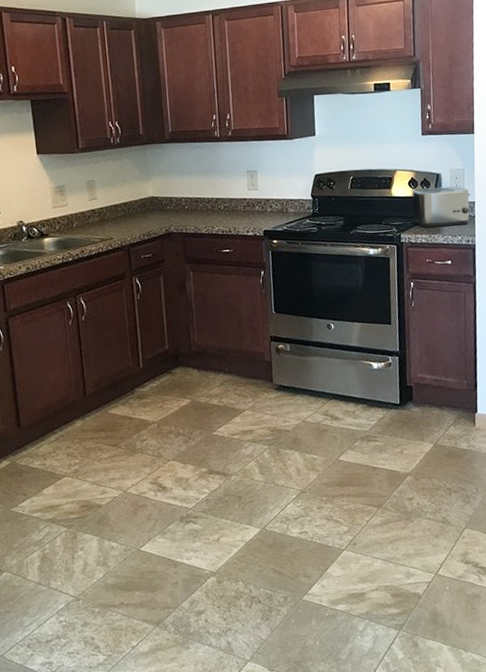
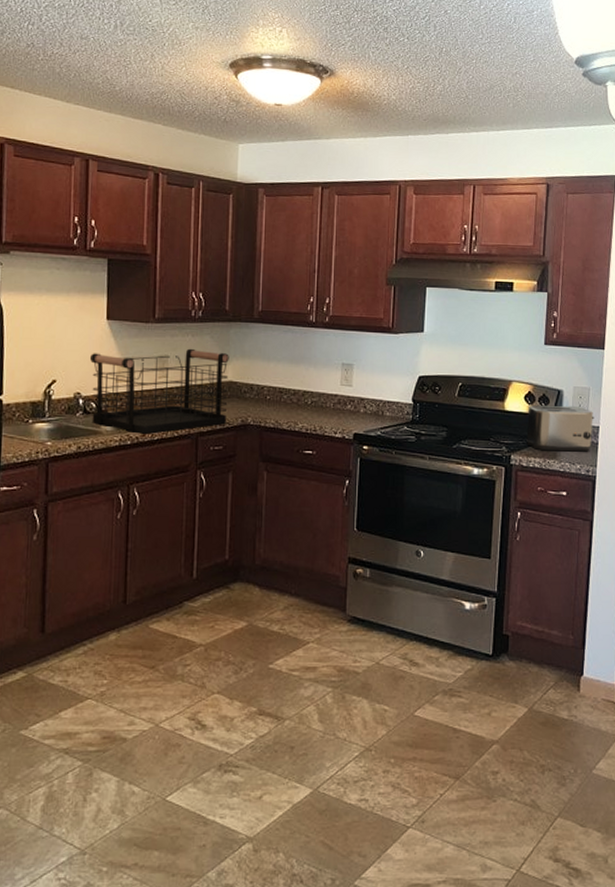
dish rack: none [26,171,152,251] -> present [89,348,229,434]

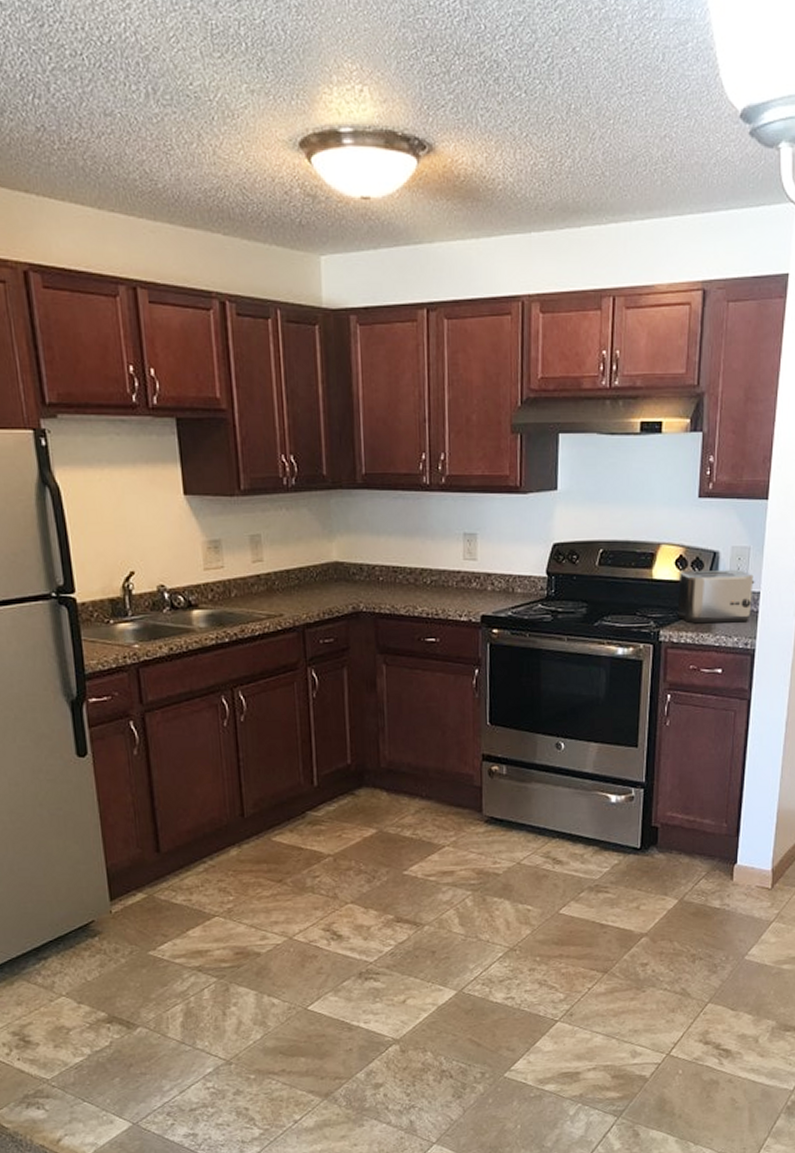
dish rack: present [89,348,229,434] -> none [169,524,336,629]

